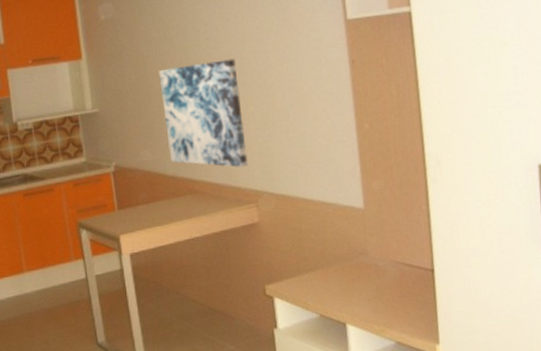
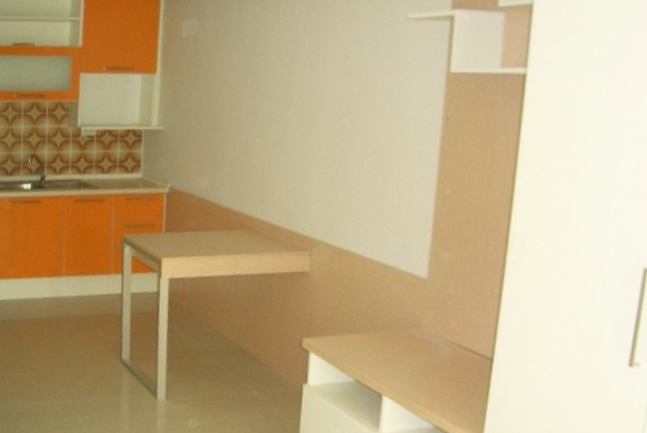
wall art: present [158,59,248,168] -> none [228,96,317,213]

